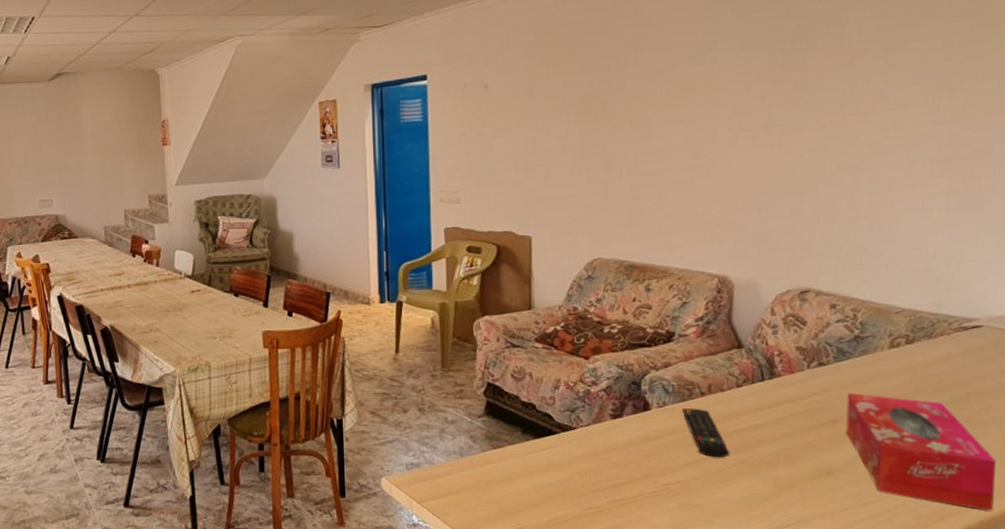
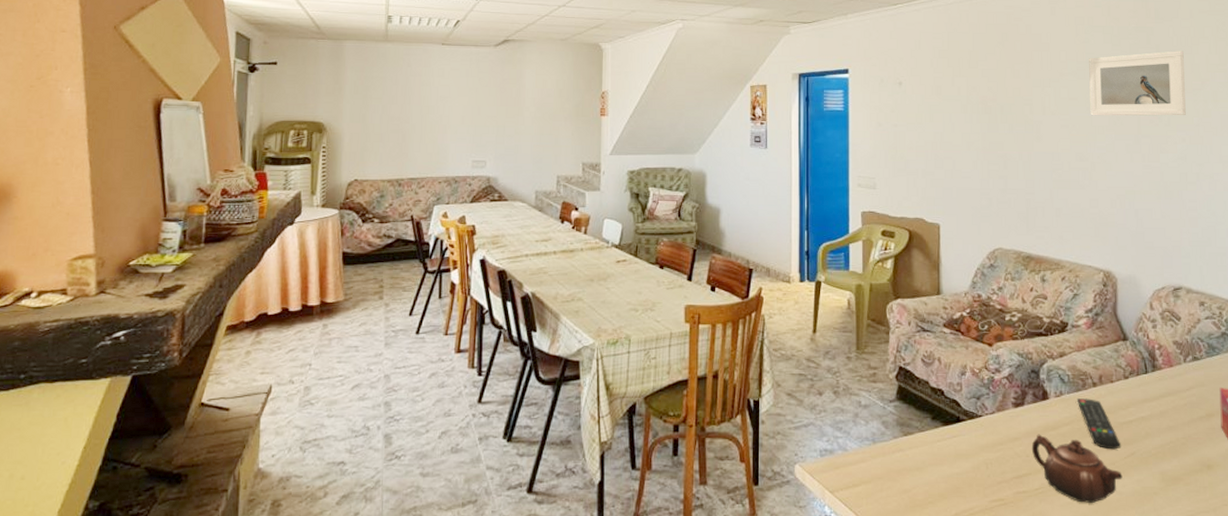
teapot: none [629,444,730,510] -> present [1031,434,1123,504]
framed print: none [710,21,831,106] -> present [1089,51,1186,116]

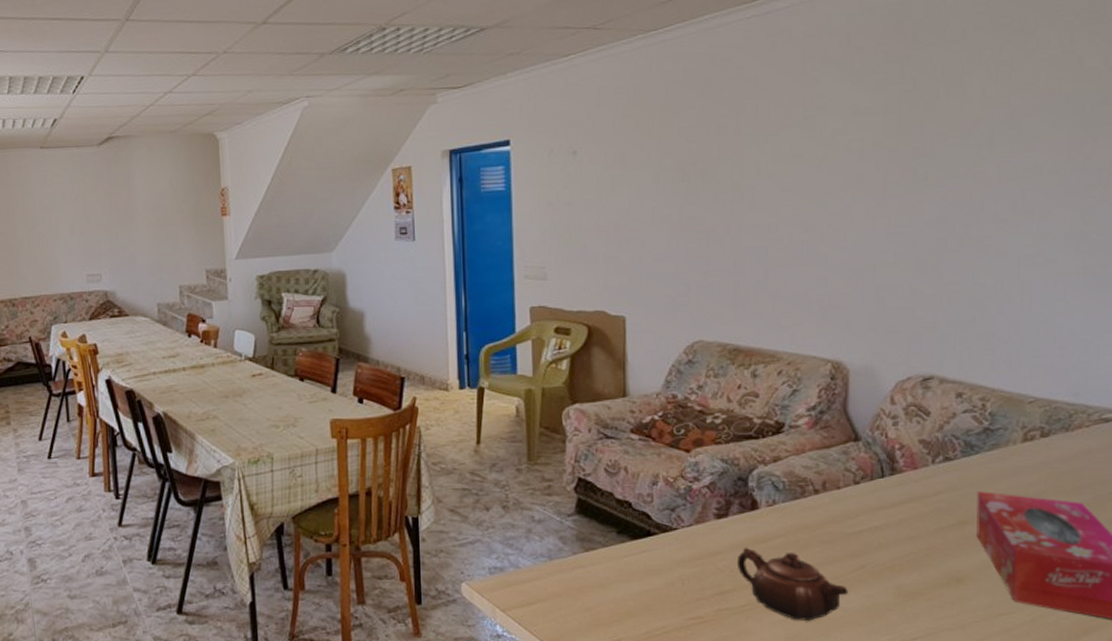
remote control: present [1076,398,1122,450] -> none [793,507,848,563]
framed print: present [1089,51,1186,116] -> none [820,83,950,175]

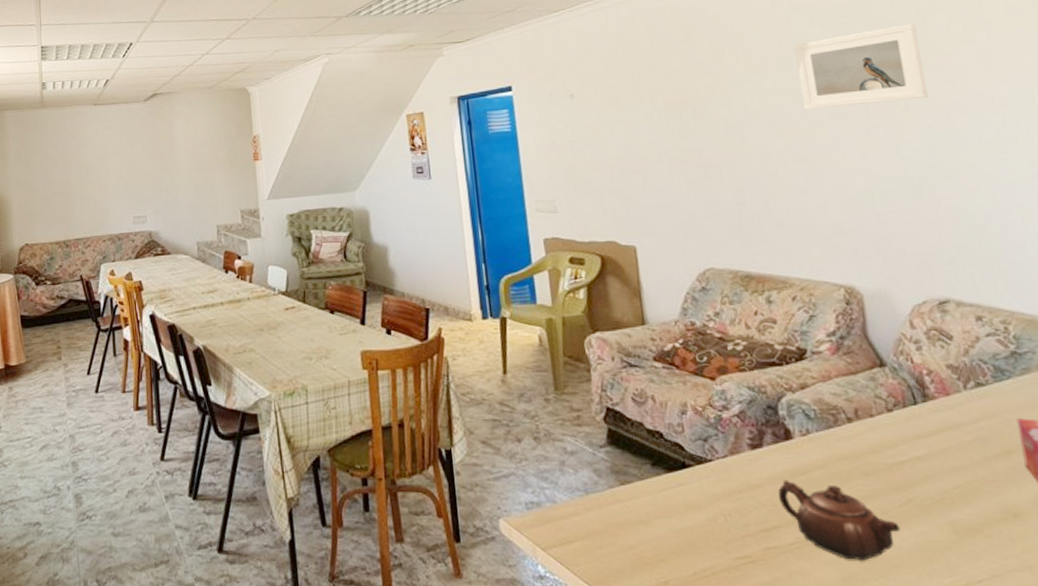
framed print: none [820,83,950,175] -> present [794,23,928,110]

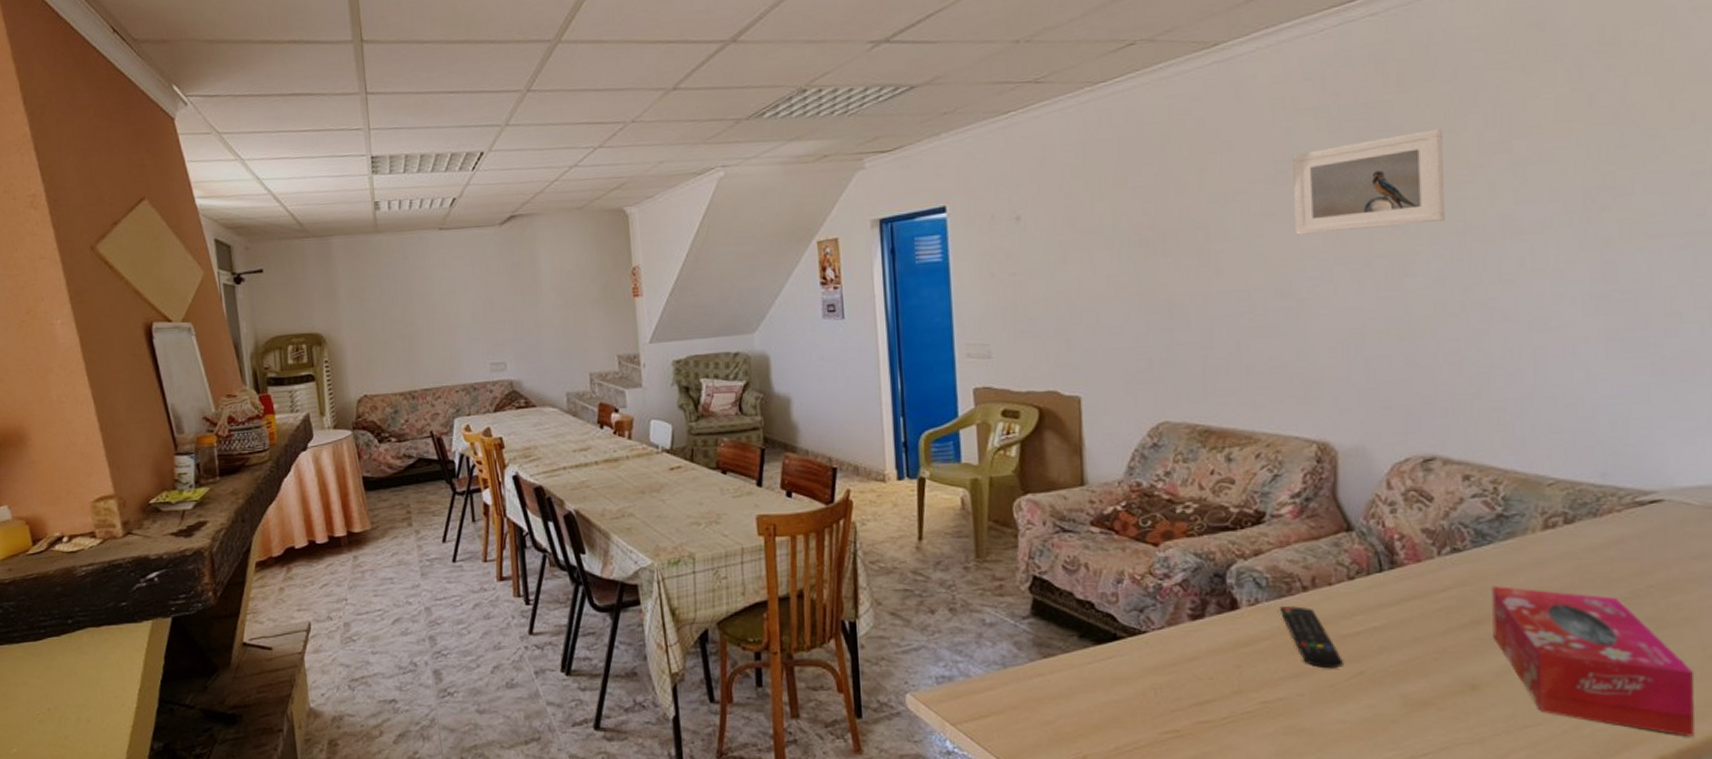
teapot: present [777,479,901,561] -> none [1215,652,1346,735]
remote control: none [828,436,894,496] -> present [1279,606,1344,669]

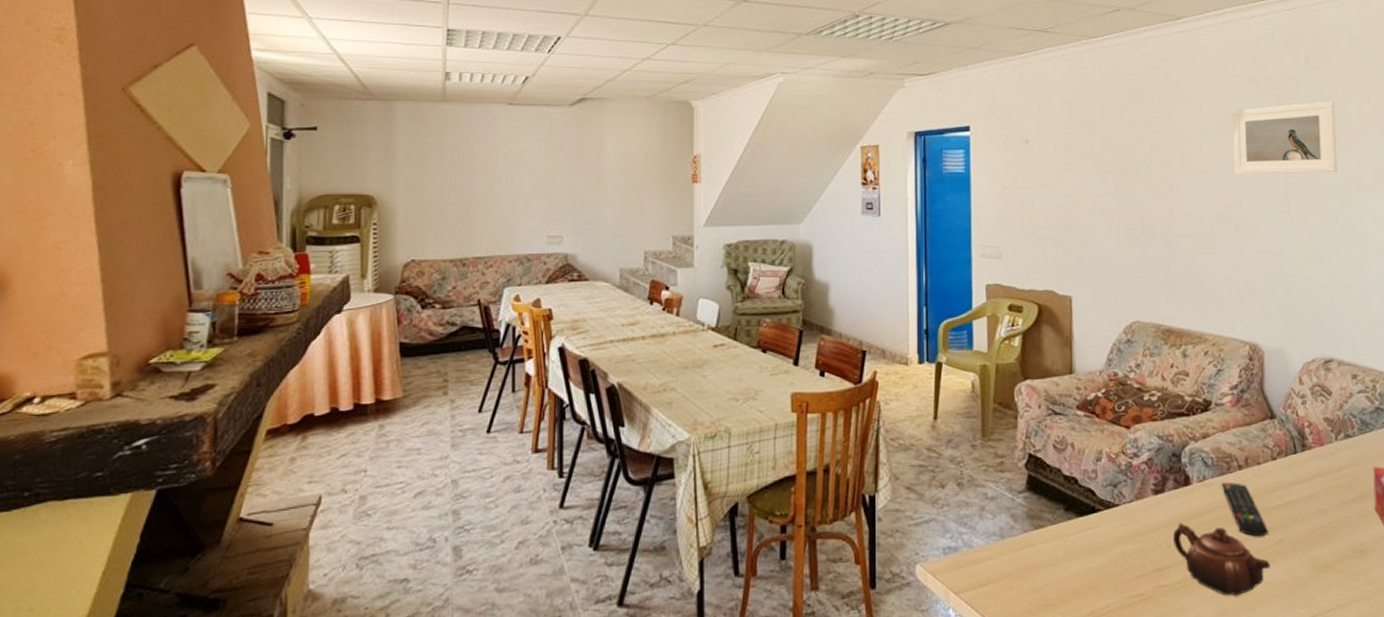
teapot: none [1215,652,1346,735] -> present [1172,522,1270,596]

